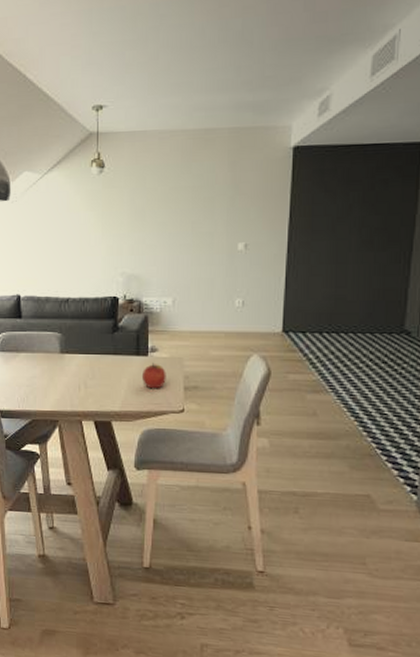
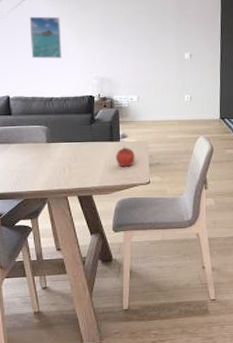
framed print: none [45,197,82,250] -> present [29,16,61,59]

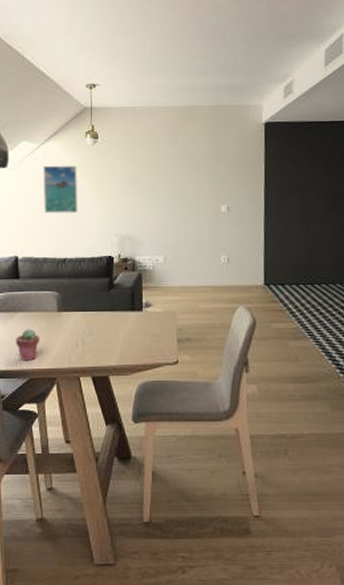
potted succulent: none [9,157,31,185] -> present [15,329,39,361]
apple: present [116,146,135,167] -> none [138,317,160,343]

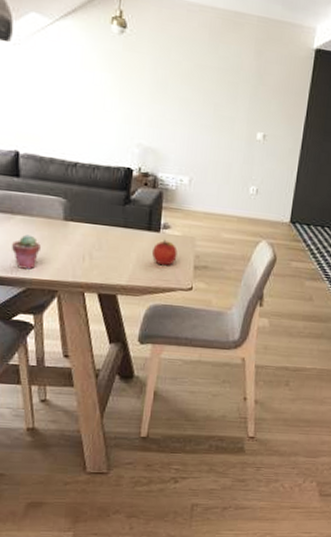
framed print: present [43,165,77,214] -> none [54,48,98,112]
apple: none [138,317,160,343] -> present [152,239,178,266]

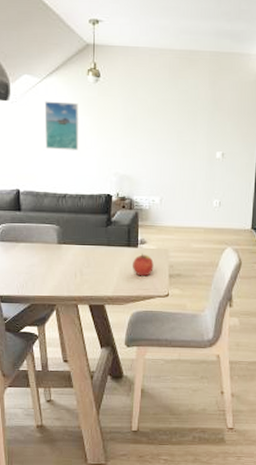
potted succulent: present [11,234,41,270] -> none [17,258,40,288]
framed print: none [54,48,98,112] -> present [44,101,79,150]

